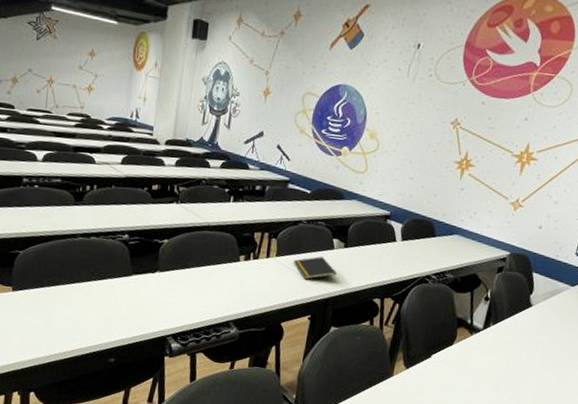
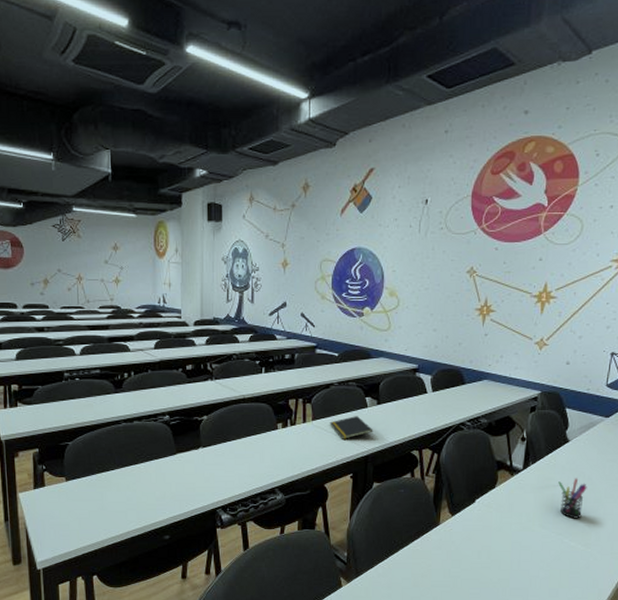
pen holder: none [515,343,544,385] -> present [558,478,587,519]

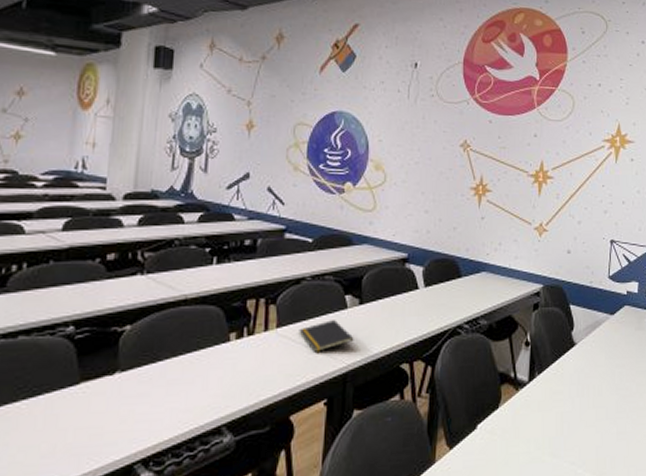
pen holder: present [558,478,587,519] -> none [567,389,598,442]

